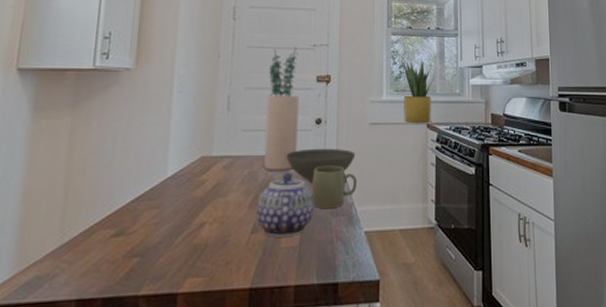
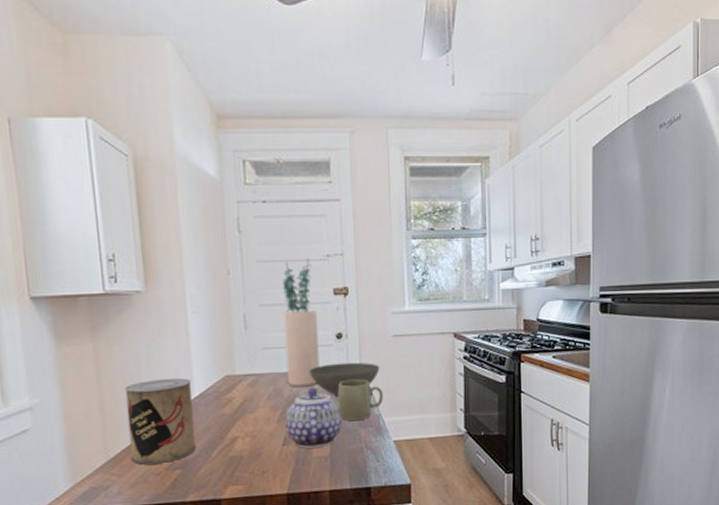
tin can: none [87,157,166,251] -> present [125,378,197,465]
planter: present [403,59,435,124] -> none [425,264,461,334]

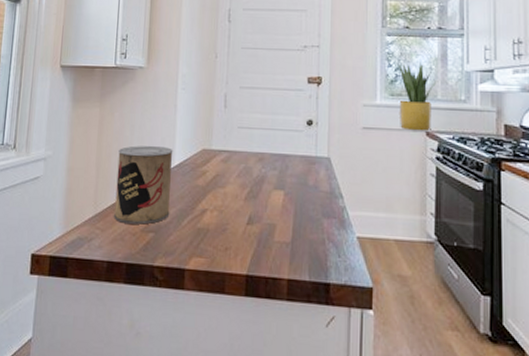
vase: present [283,258,320,389] -> none [257,47,290,170]
teapot: present [285,386,342,448] -> none [251,169,306,232]
bowl: present [309,362,380,397] -> none [279,149,348,183]
mug: present [337,379,383,422] -> none [303,167,349,211]
planter: none [425,264,461,334] -> present [399,61,436,132]

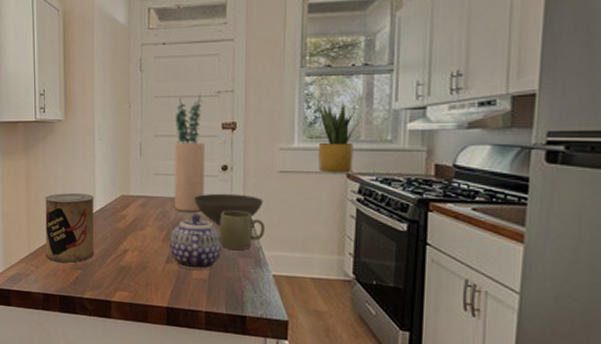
teapot: none [251,169,306,232] -> present [169,213,222,270]
vase: none [257,47,290,170] -> present [174,94,205,214]
bowl: none [279,149,348,183] -> present [194,193,264,225]
mug: none [303,167,349,211] -> present [219,210,265,251]

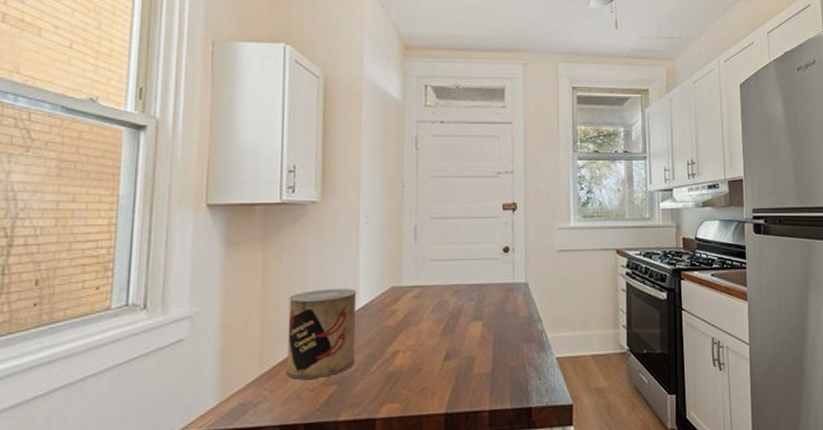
teapot: present [169,213,222,270] -> none [448,300,505,364]
vase: present [174,94,205,214] -> none [453,174,486,302]
bowl: present [194,193,264,225] -> none [475,276,545,311]
mug: present [219,210,265,251] -> none [502,293,547,337]
planter: present [319,101,359,173] -> none [590,184,624,250]

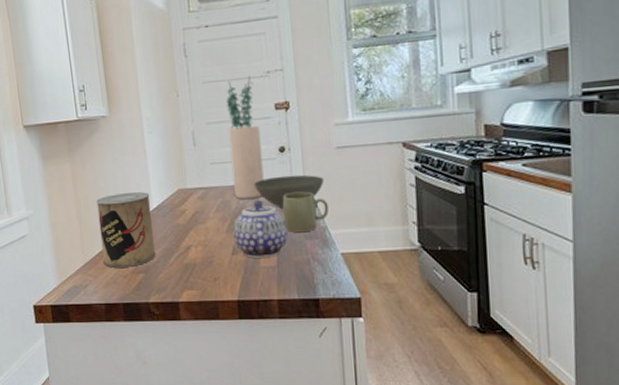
teapot: none [448,300,505,364] -> present [233,199,288,258]
vase: none [453,174,486,302] -> present [226,75,264,201]
bowl: none [475,276,545,311] -> present [254,174,325,209]
mug: none [502,293,547,337] -> present [282,191,329,233]

